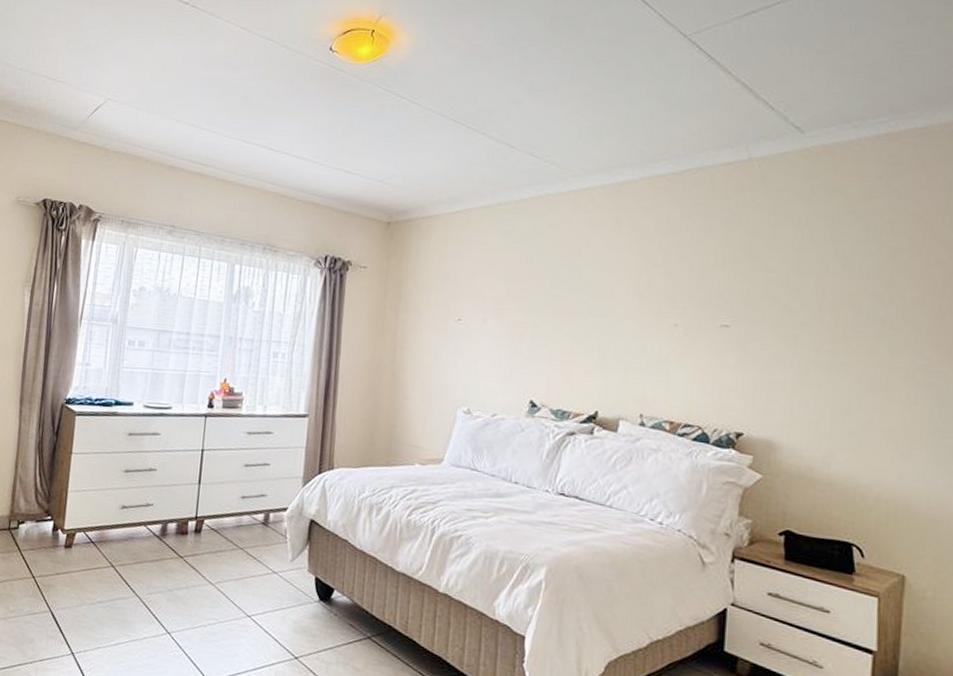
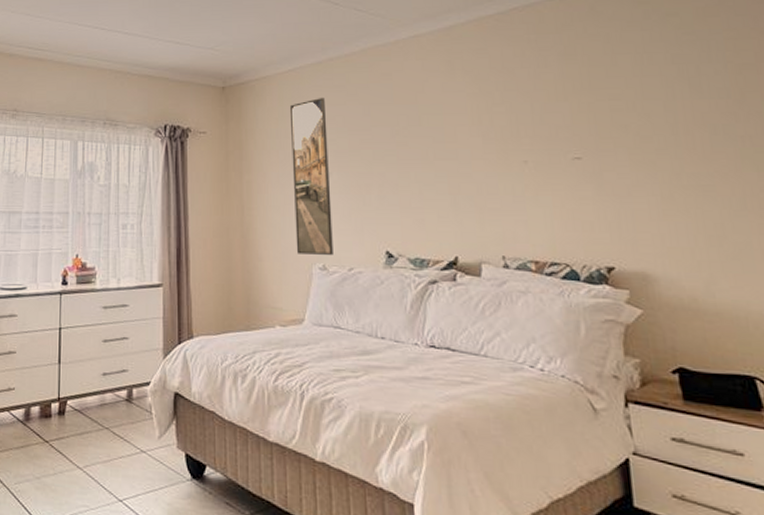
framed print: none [443,242,489,400] -> present [289,97,333,255]

